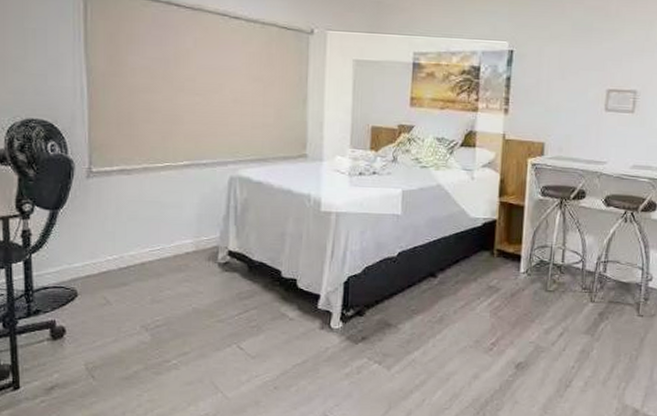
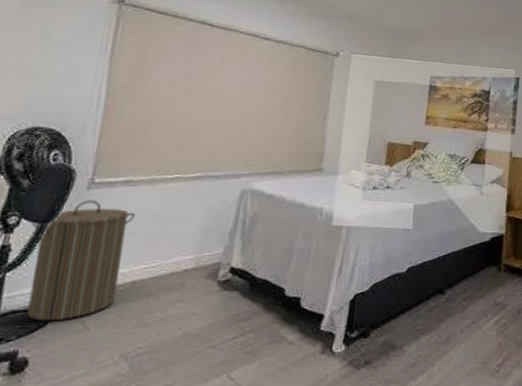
laundry hamper: none [44,188,134,297] -> present [26,200,135,321]

